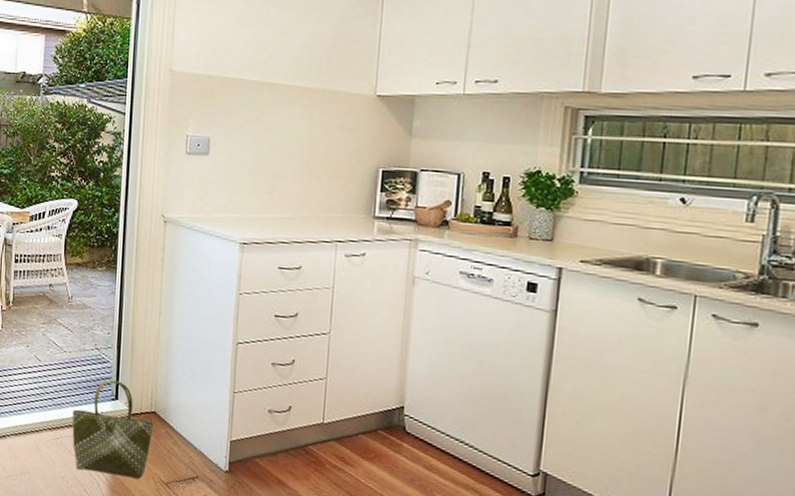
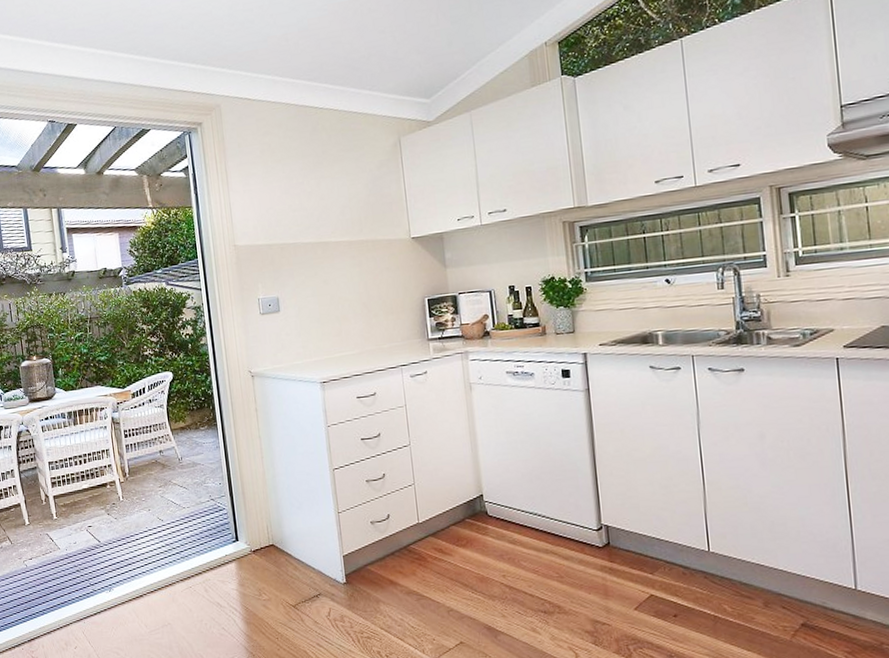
shopping bag: present [72,379,154,479] -> none [199,524,275,610]

